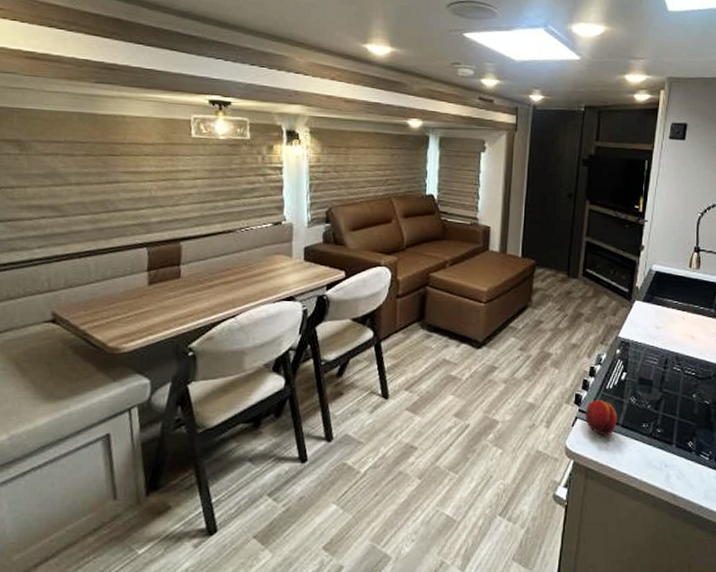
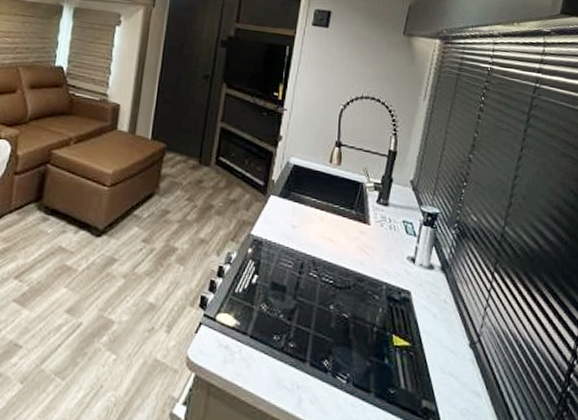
fruit: present [585,400,618,436] -> none [210,304,246,347]

